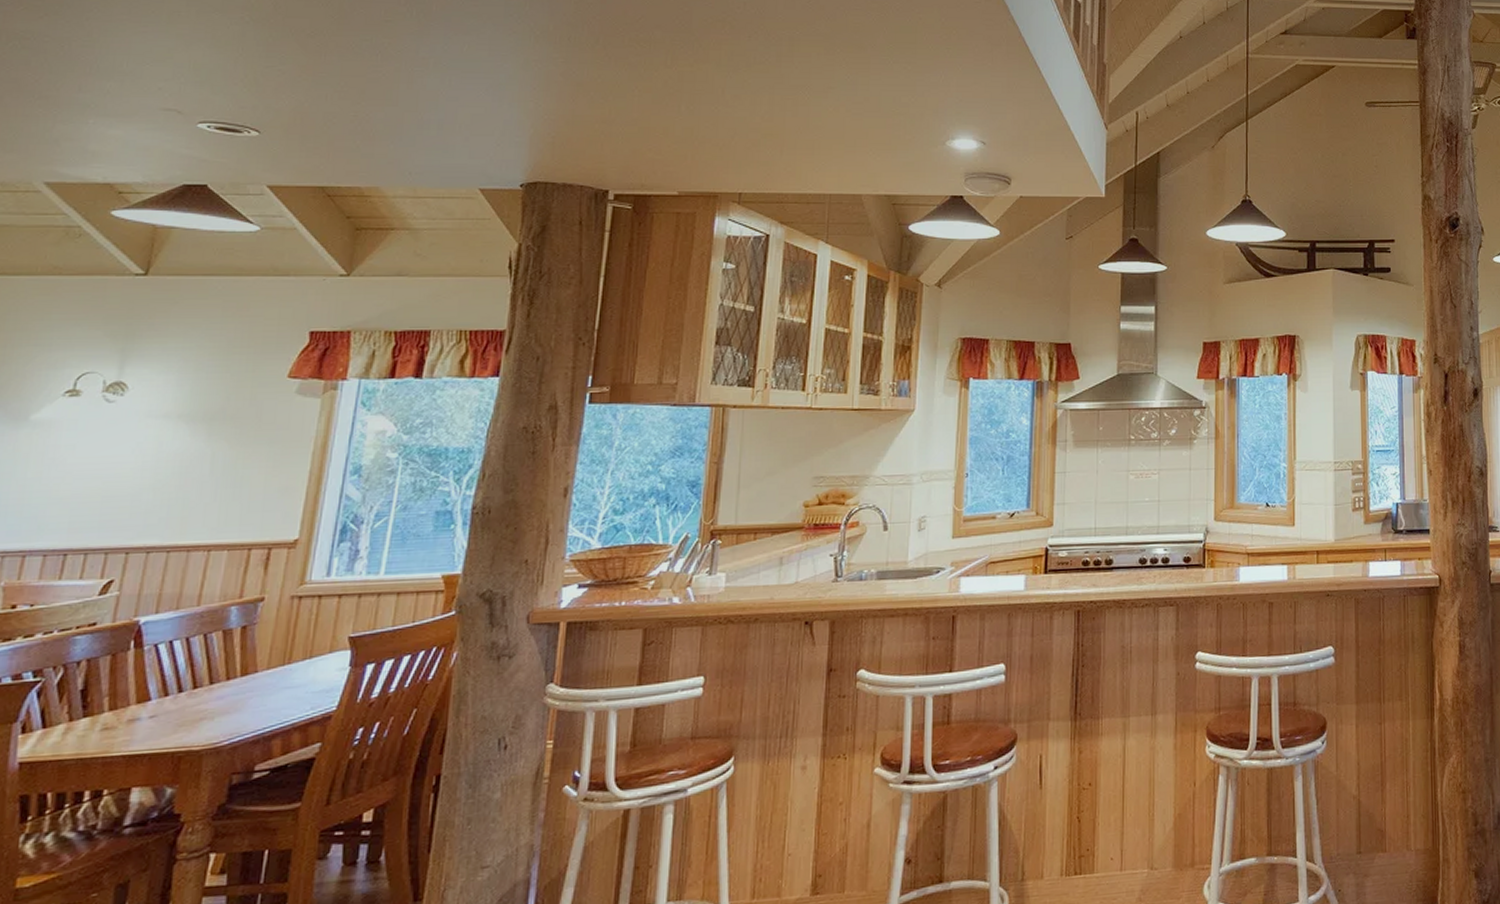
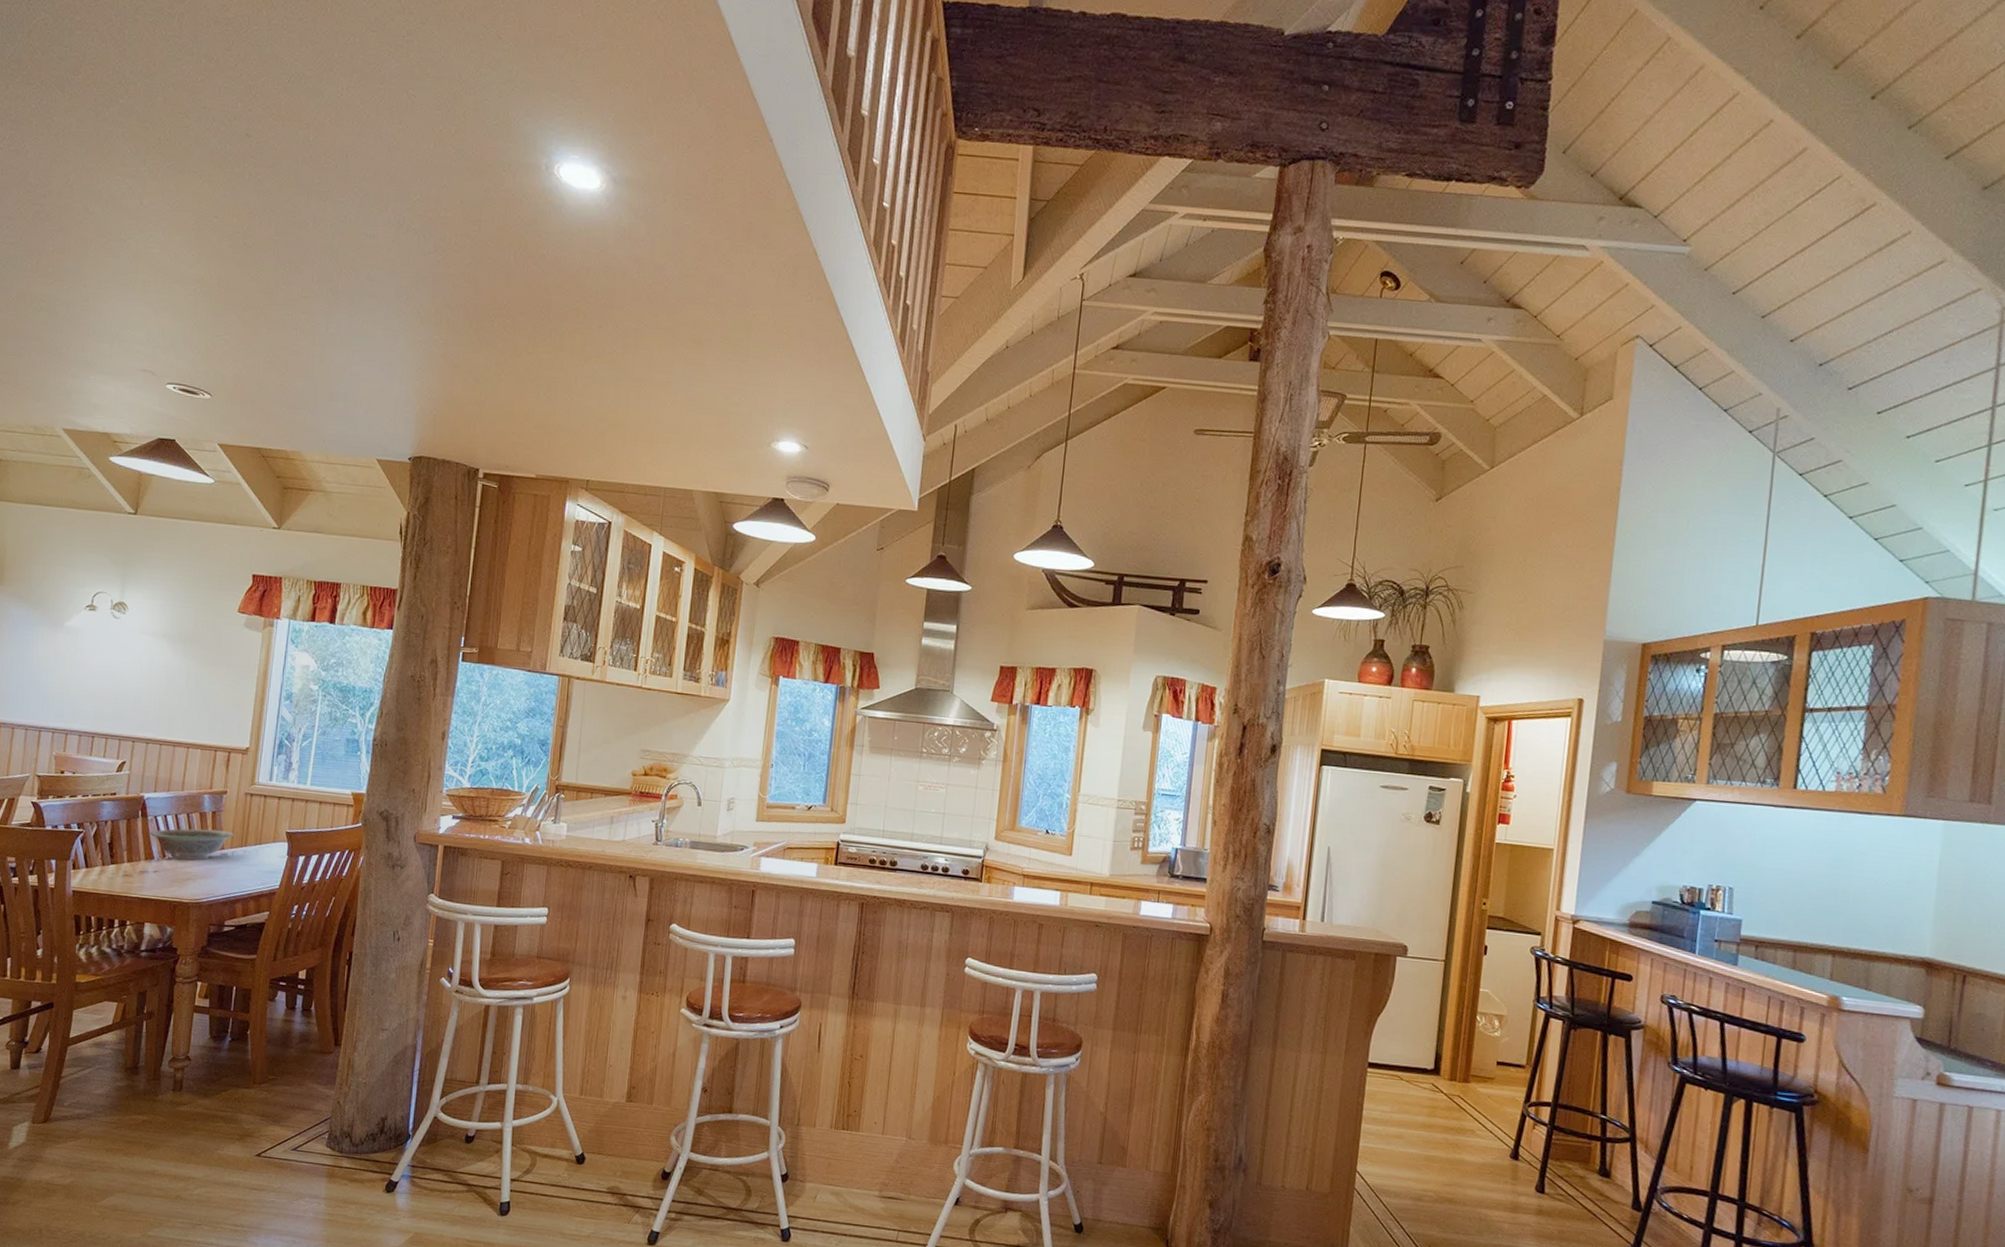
decorative bowl: none [146,648,273,697] -> present [150,828,234,861]

